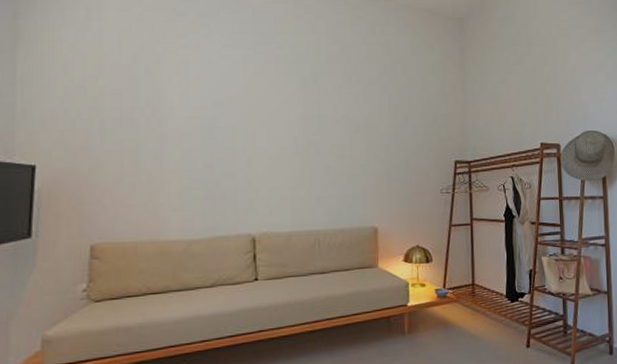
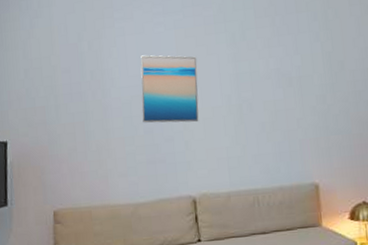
wall art: none [202,87,266,161] -> present [141,55,199,123]

